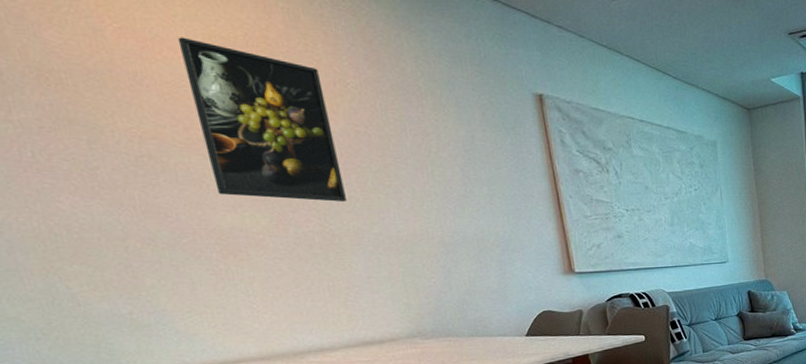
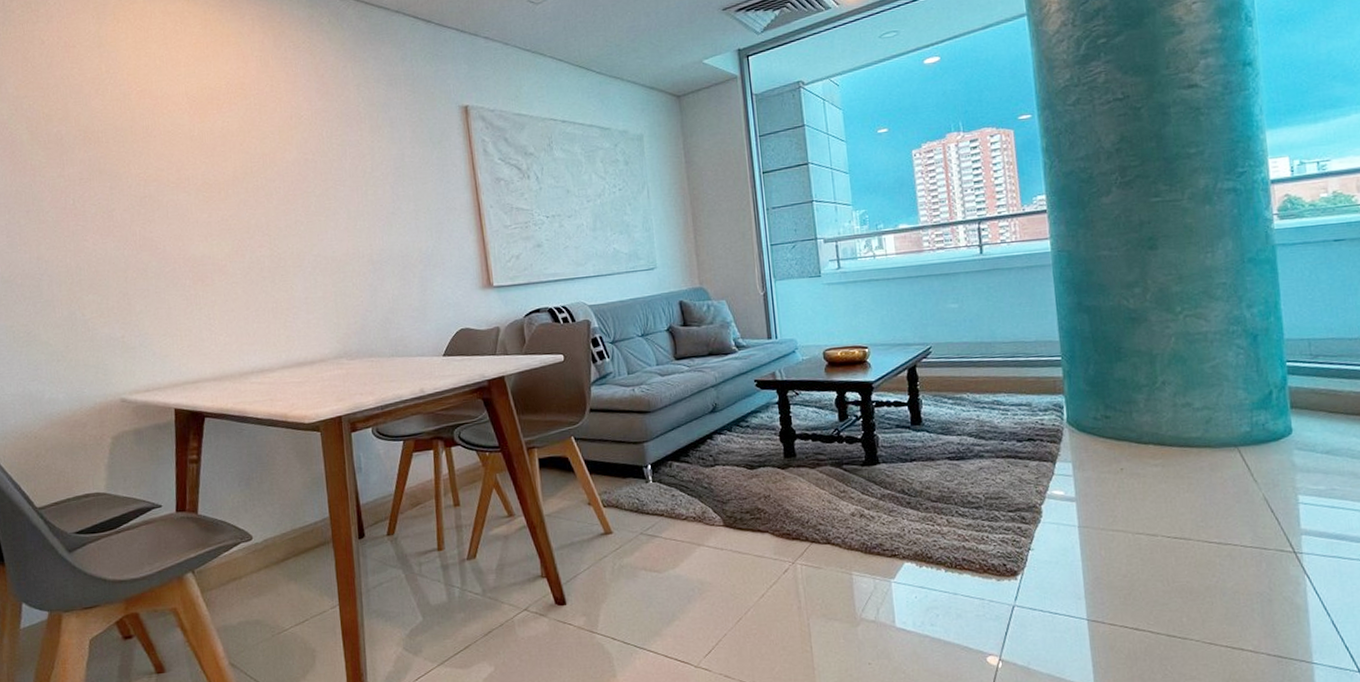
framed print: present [177,37,346,202] -> none [179,92,293,227]

